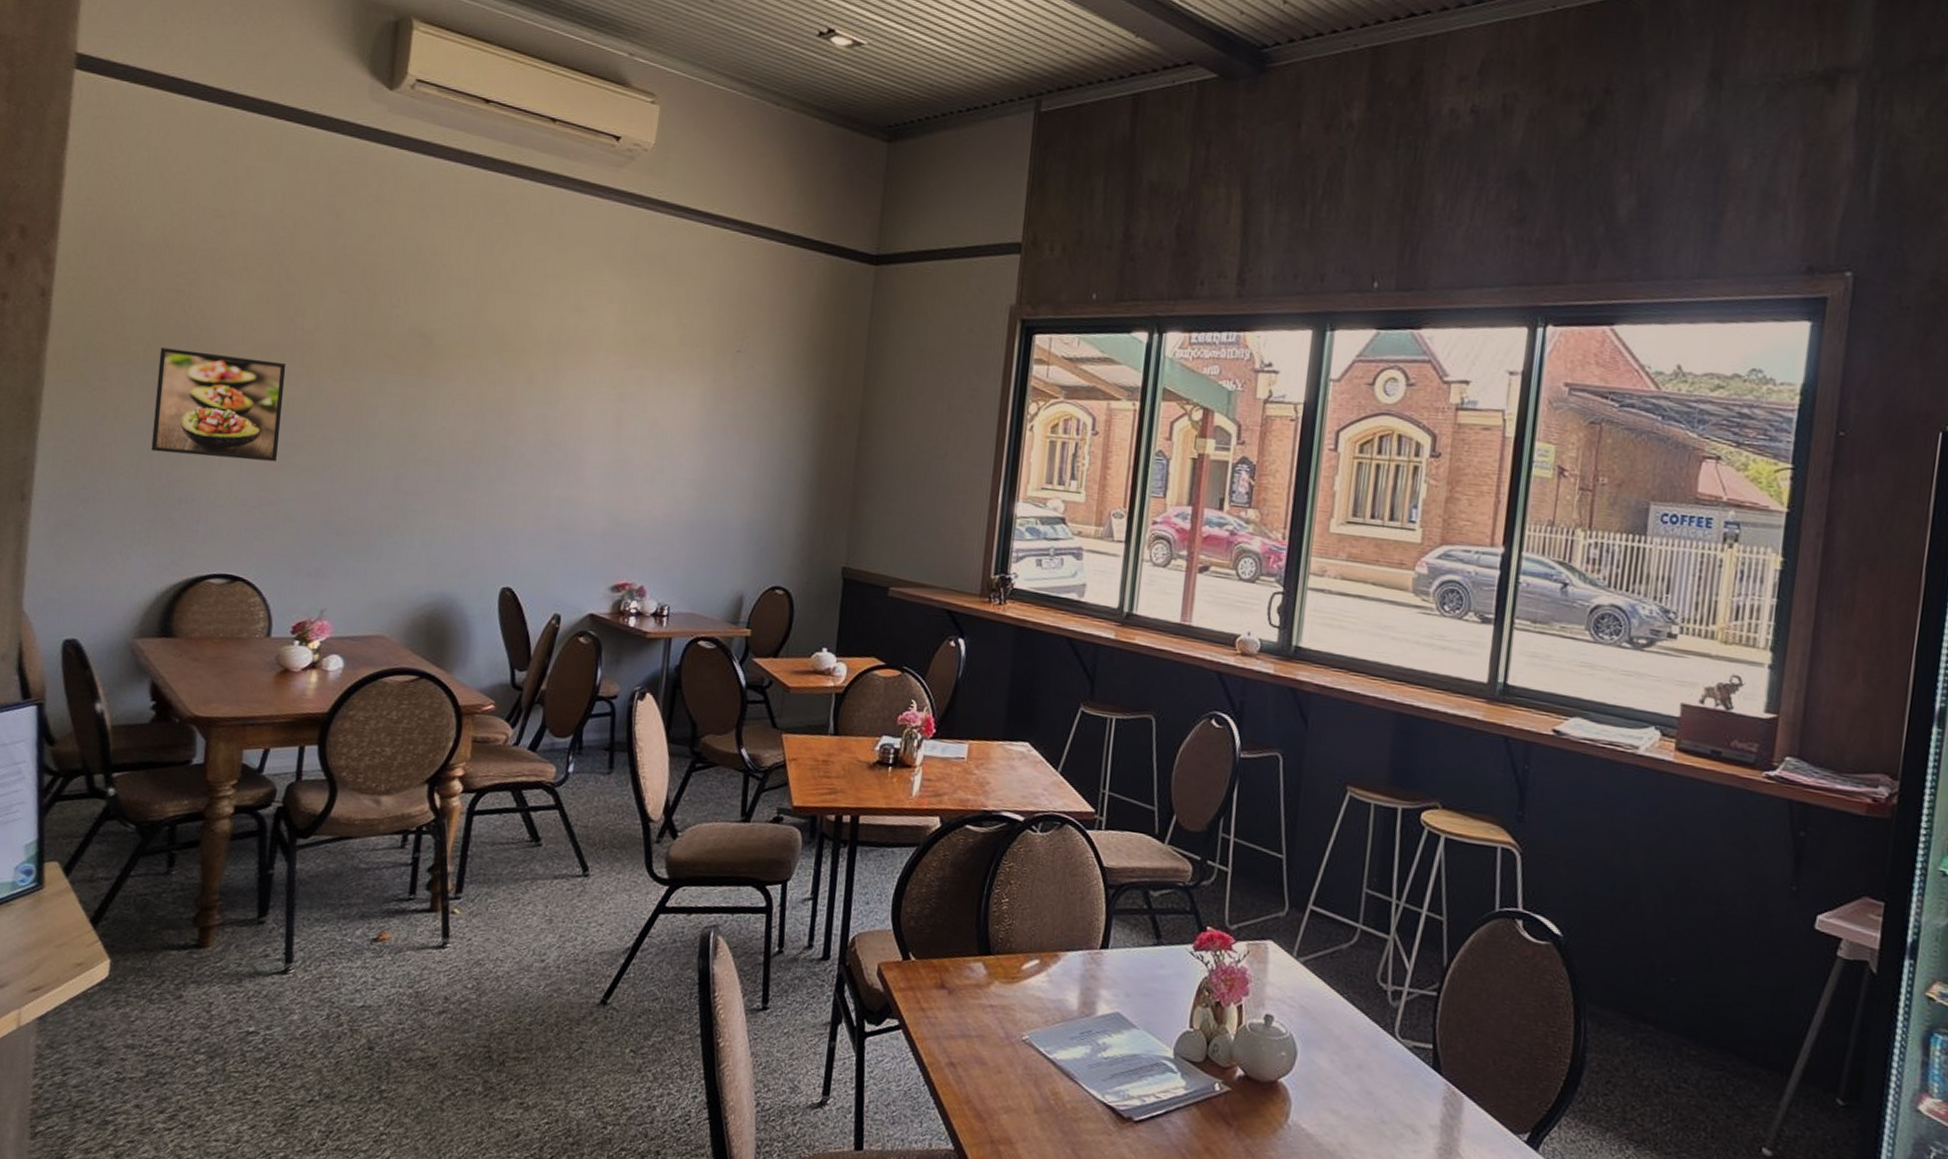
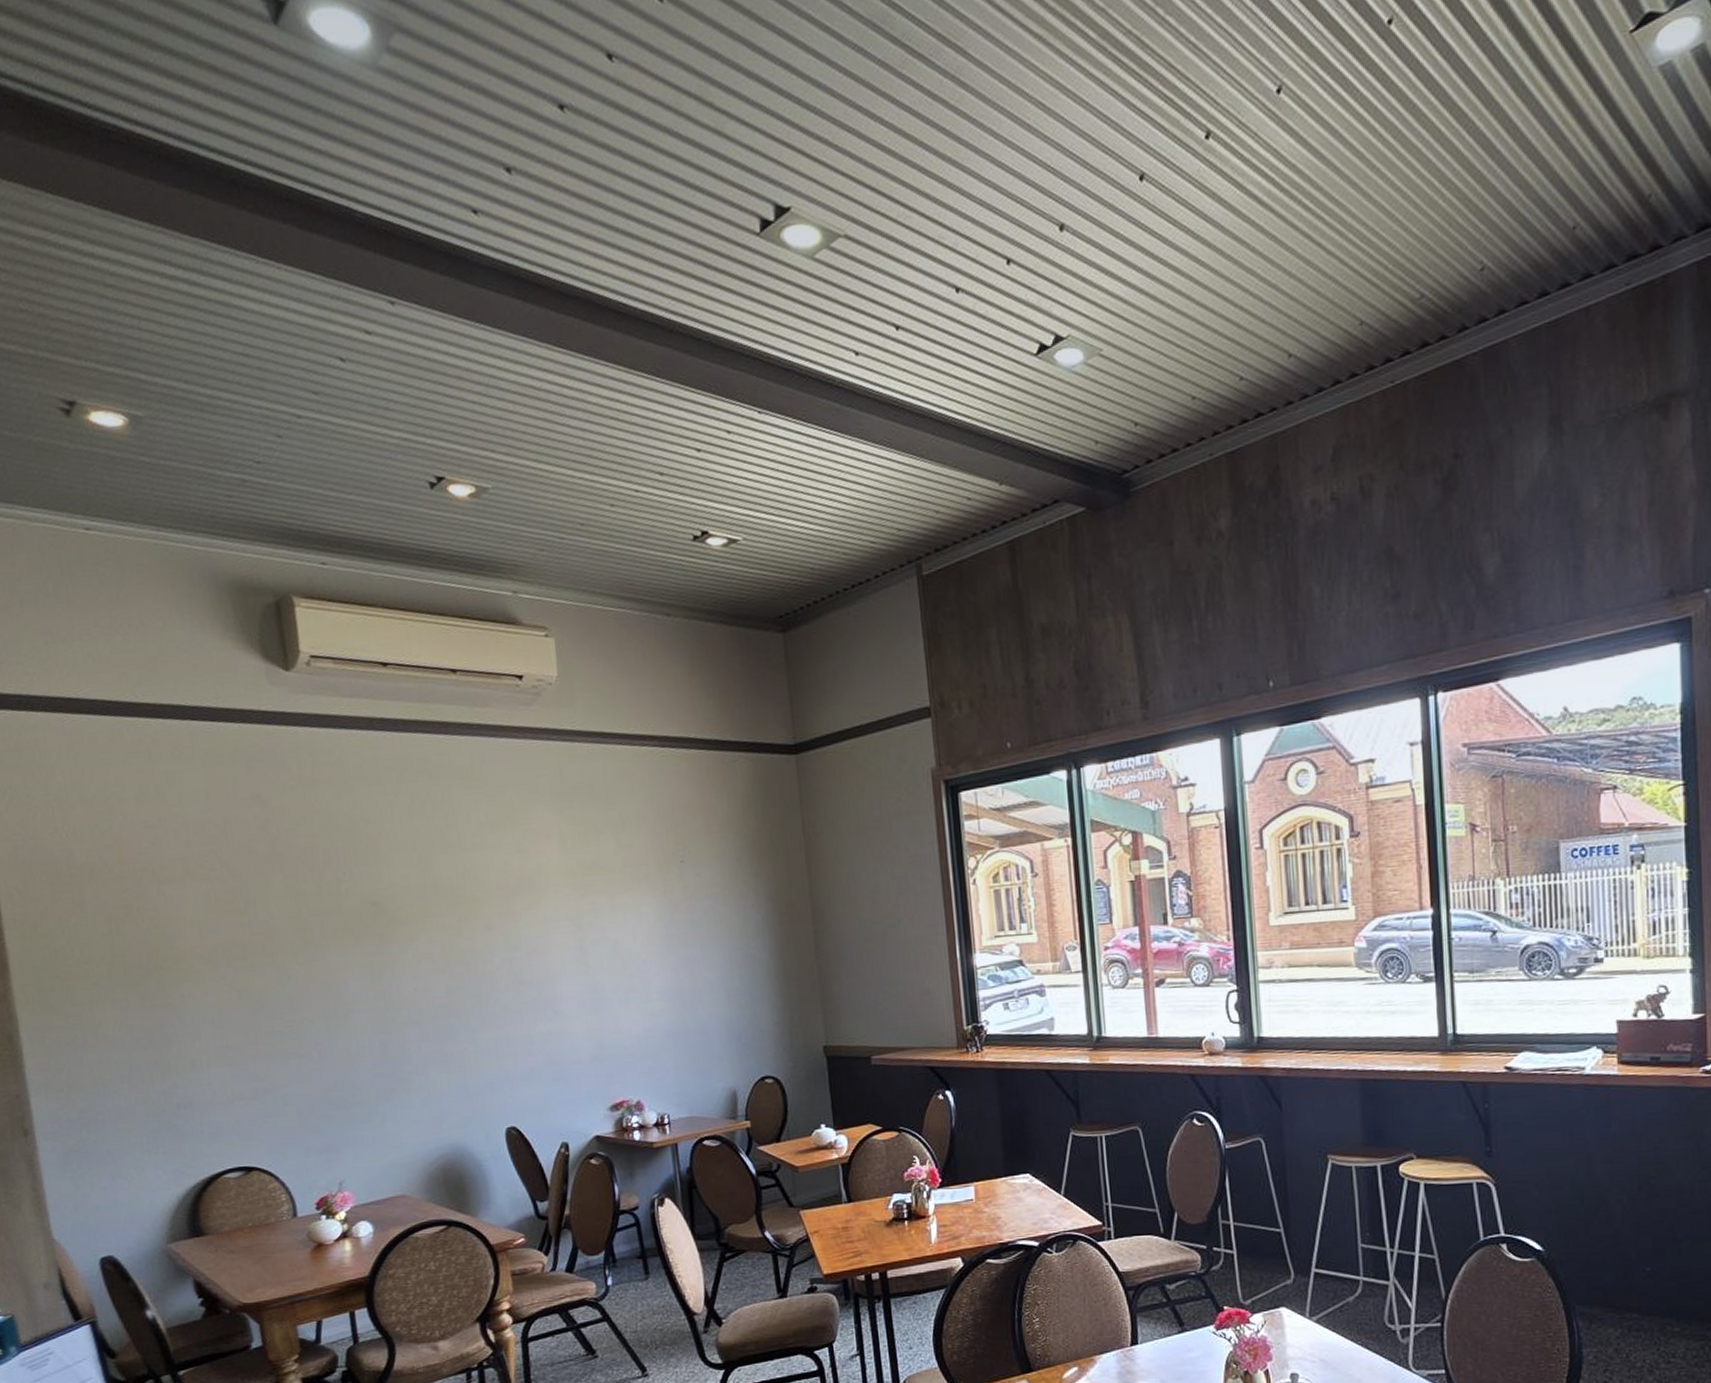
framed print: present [151,347,286,462] -> none [123,956,263,1065]

